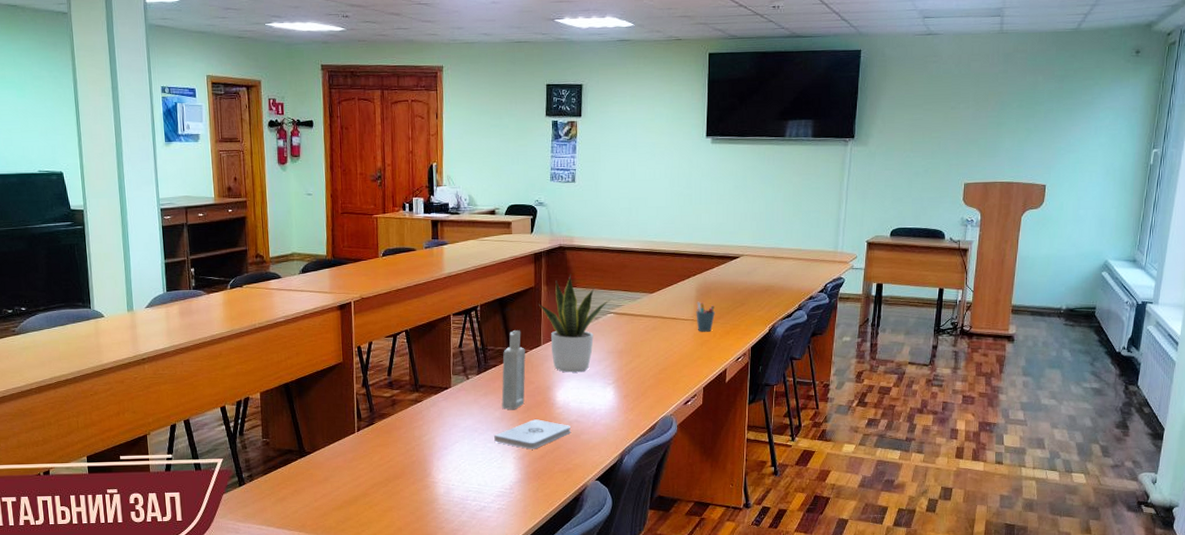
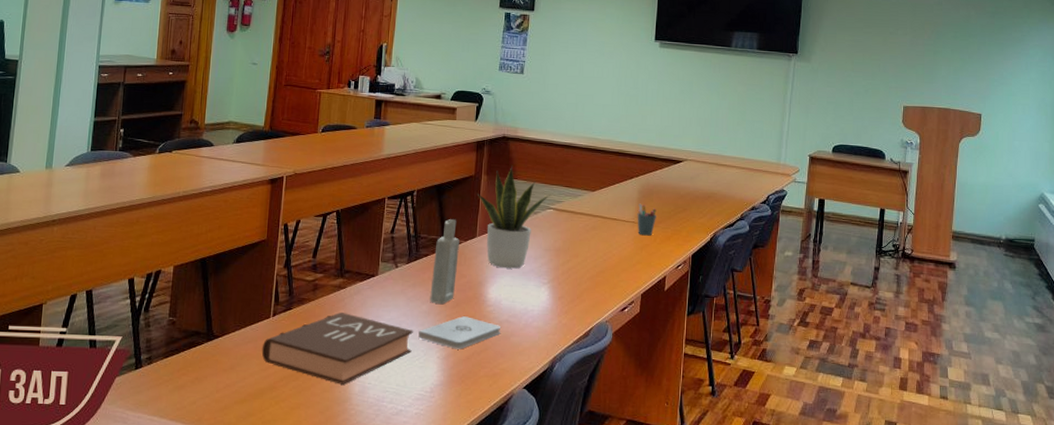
book: none [351,424,490,488] -> present [261,313,414,385]

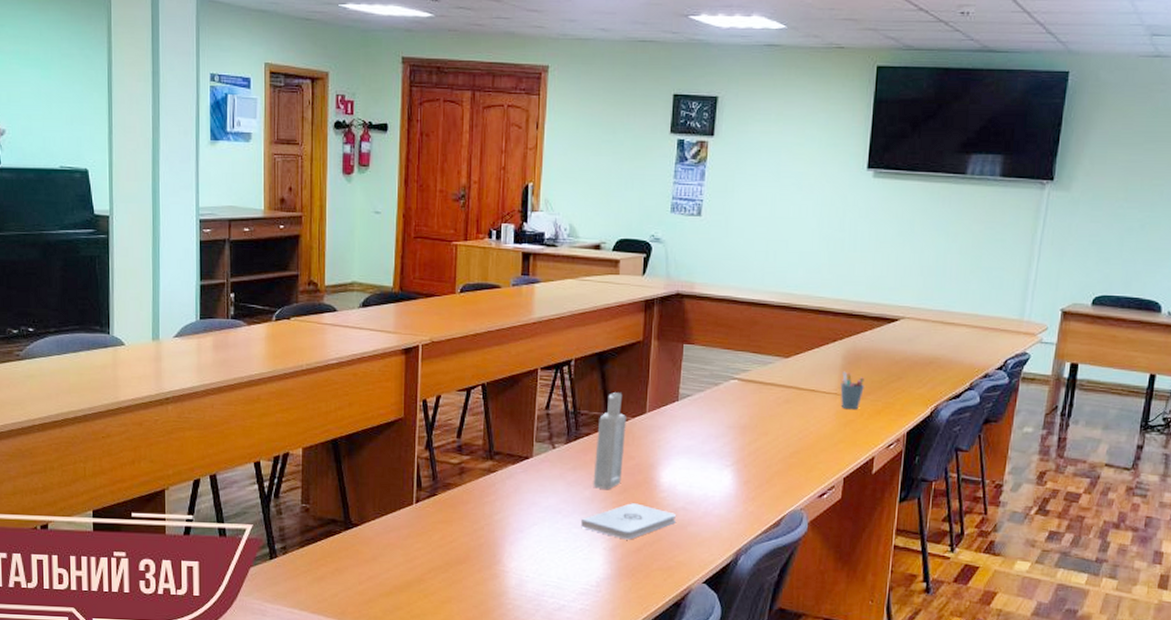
book: present [261,313,414,385] -> none [405,499,576,577]
potted plant: present [477,165,550,269] -> none [646,328,734,449]

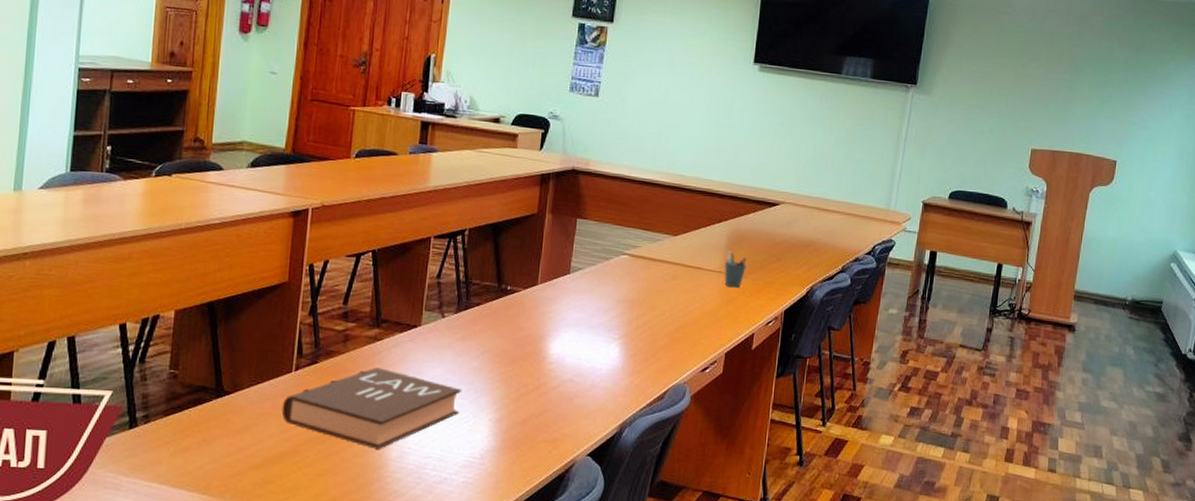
book: none [405,499,576,577] -> present [281,368,462,449]
notepad: present [581,503,677,540] -> none [467,374,564,412]
bottle: present [593,391,626,490] -> none [481,262,518,361]

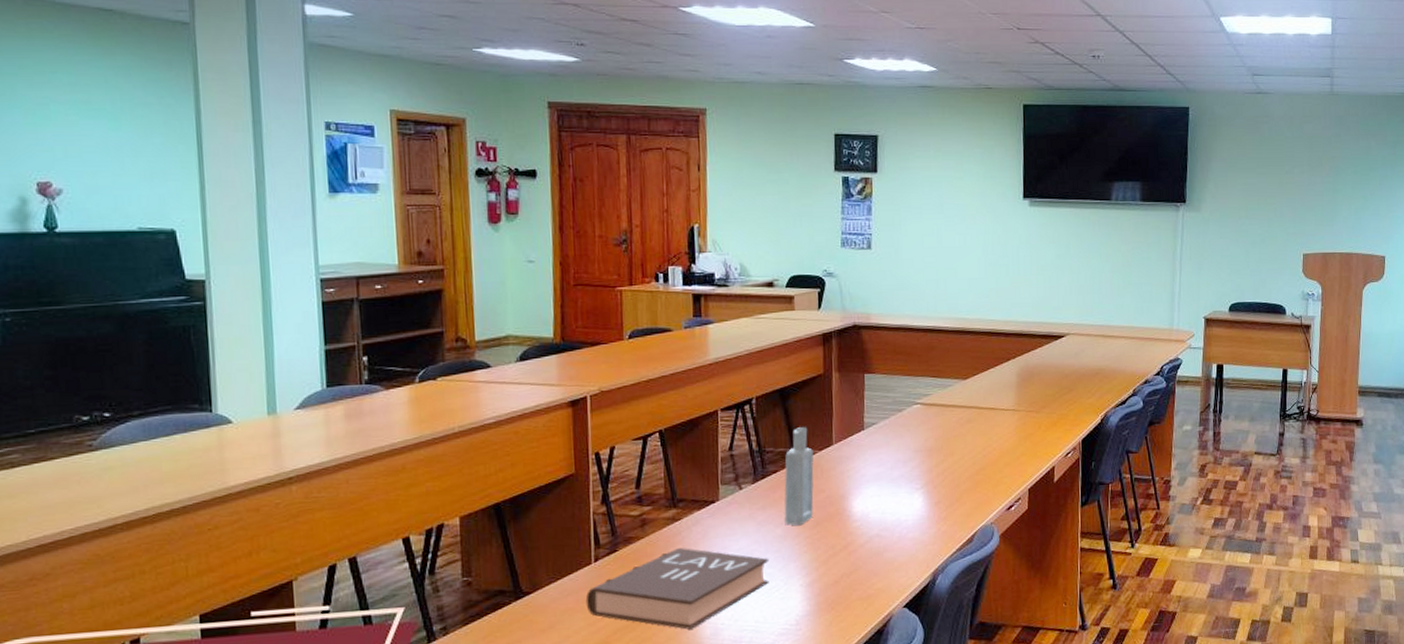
bottle: none [481,262,518,361] -> present [784,426,814,526]
pen holder: present [724,250,747,288] -> none [1017,388,1039,424]

